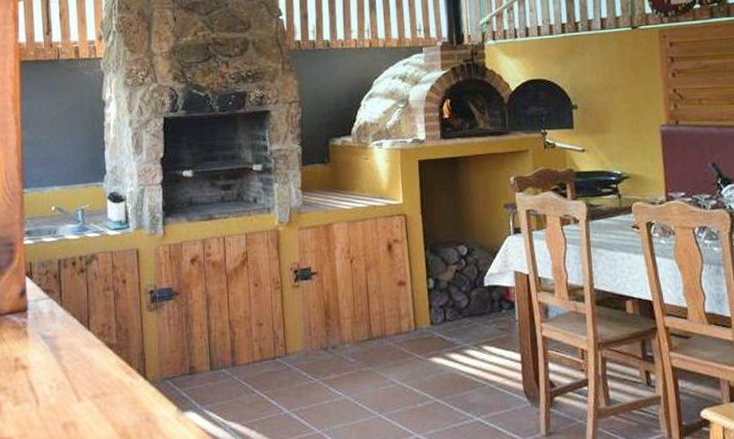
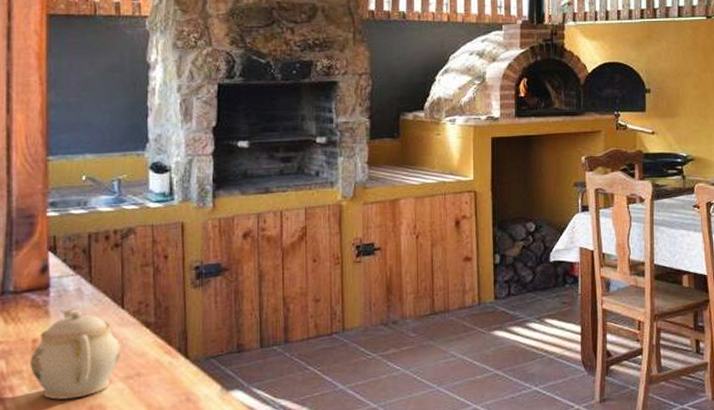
teapot: none [13,331,89,416] -> present [30,309,122,400]

